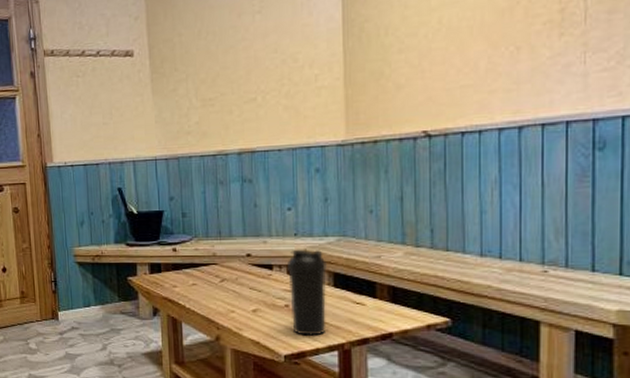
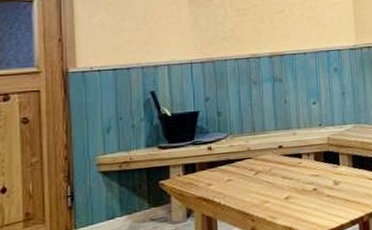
water bottle: present [288,249,327,336] -> none [314,137,348,215]

